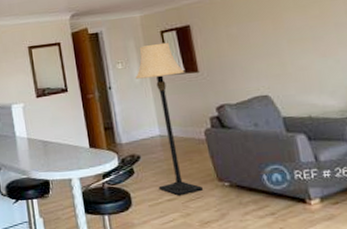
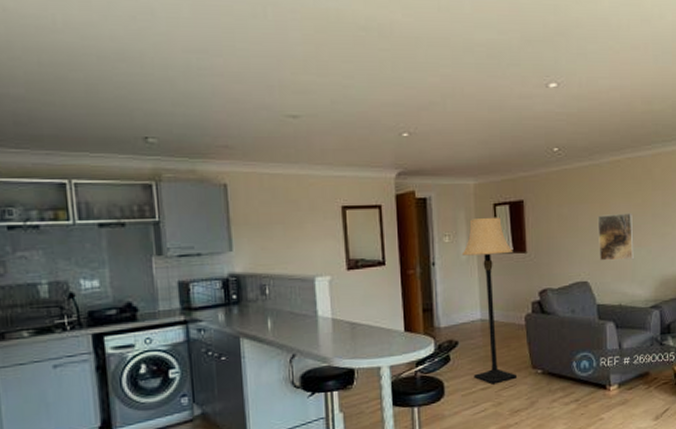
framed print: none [270,25,320,75] -> present [597,213,634,261]

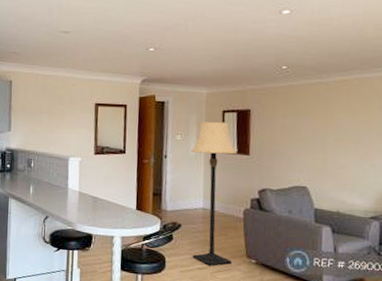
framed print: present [597,213,634,261] -> none [320,128,357,172]

